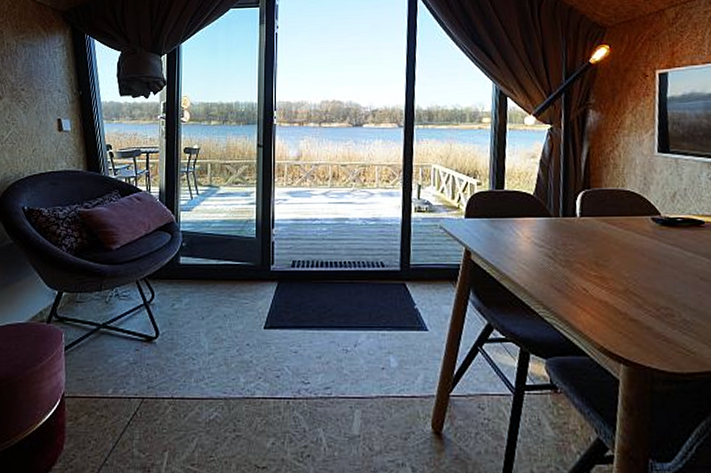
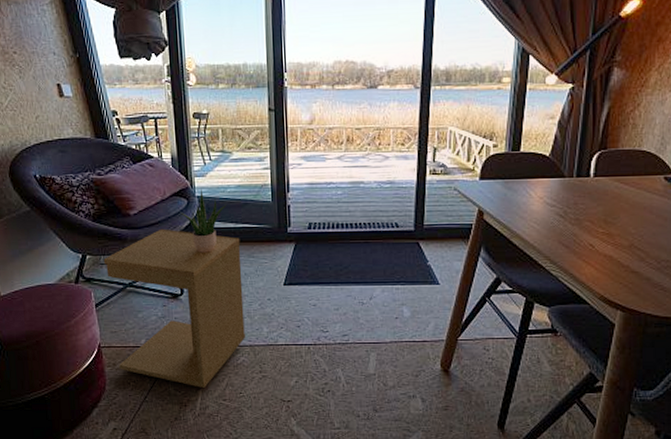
side table: none [79,264,222,449] -> present [103,228,246,388]
potted plant: none [164,222,210,291] -> present [181,188,227,253]

